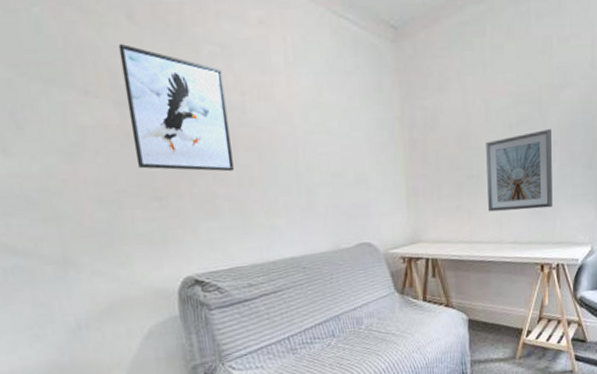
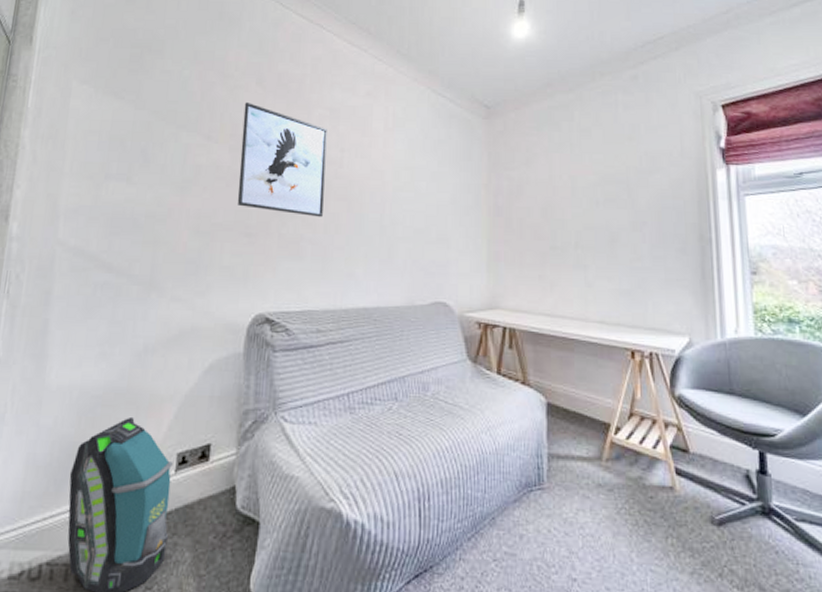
picture frame: present [486,129,553,212] -> none [571,210,644,289]

